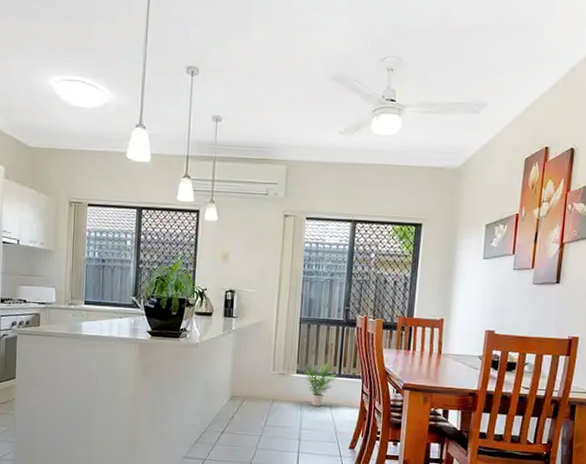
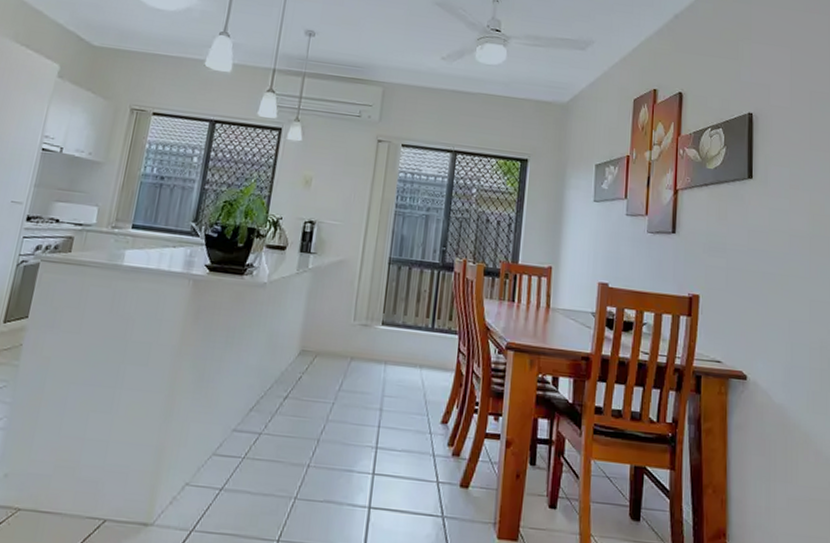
potted plant: present [304,361,338,407] -> none [390,311,431,368]

